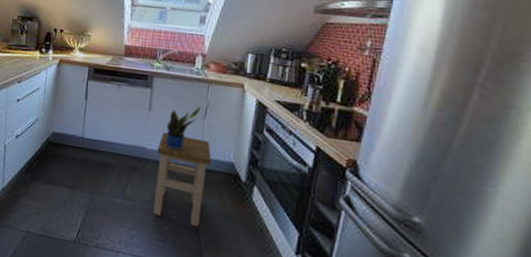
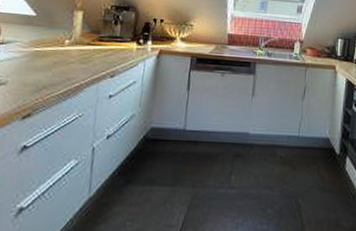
stool: present [153,132,212,228] -> none [257,116,310,204]
potted plant: present [165,106,201,150] -> none [268,88,300,132]

